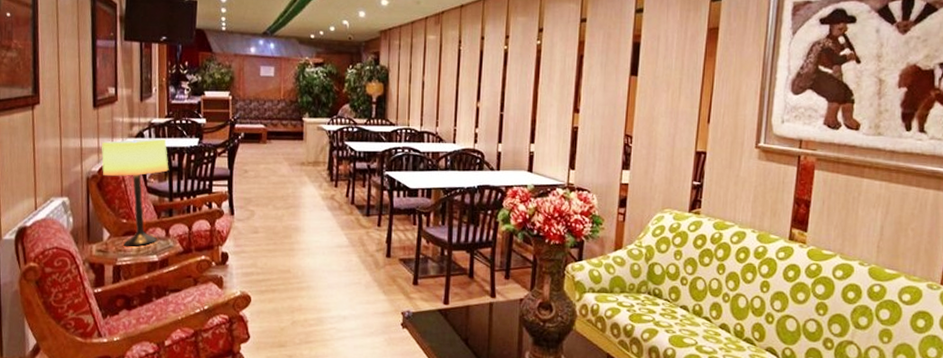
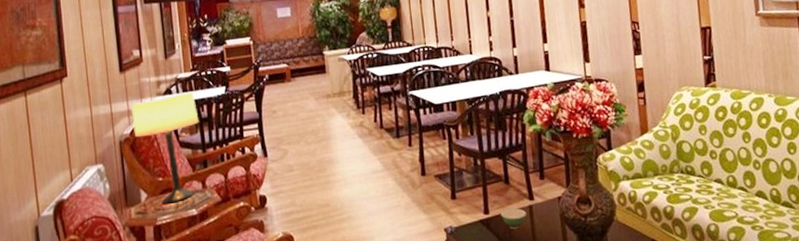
bowl: none [460,302,487,324] -> present [501,207,527,230]

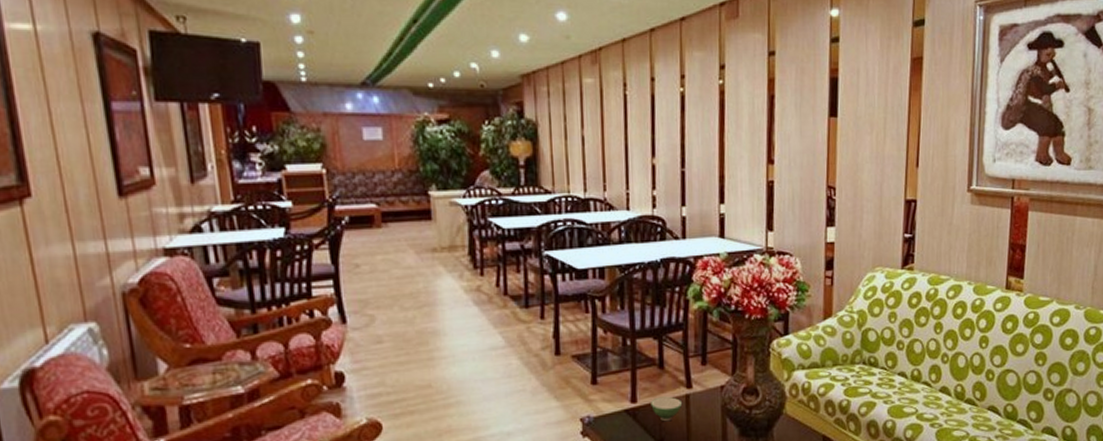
table lamp: present [131,92,199,205] -> none [139,231,246,380]

